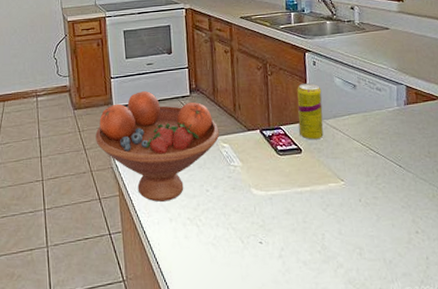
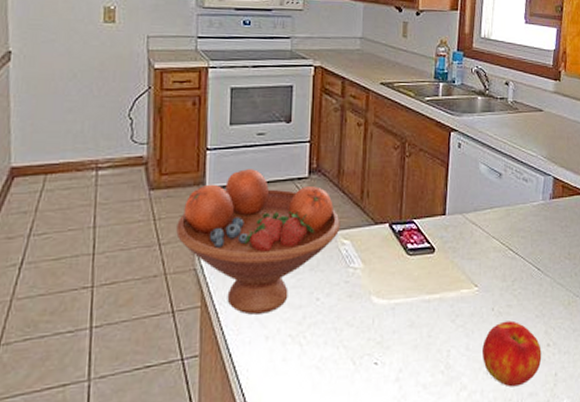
beverage can: present [297,83,324,140] -> none [434,169,464,237]
apple: none [354,210,412,267] -> present [482,320,542,387]

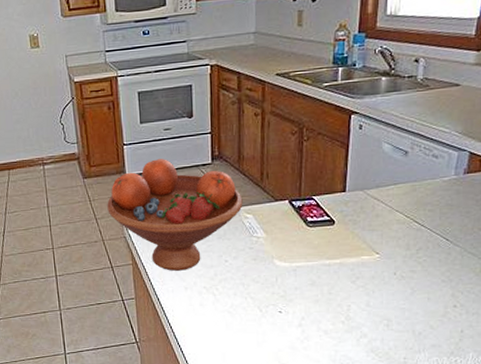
apple: present [482,320,542,387] -> none [383,284,447,339]

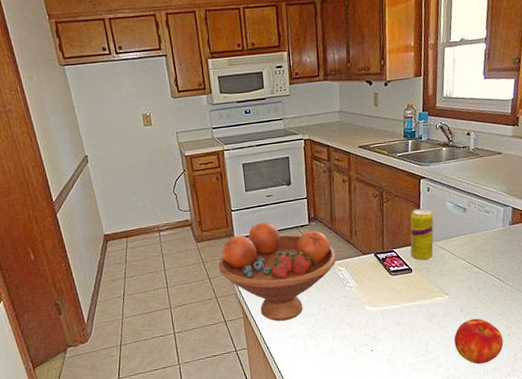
beverage can: none [334,150,366,211] -> present [410,208,434,261]
apple: none [383,284,447,339] -> present [454,318,504,364]

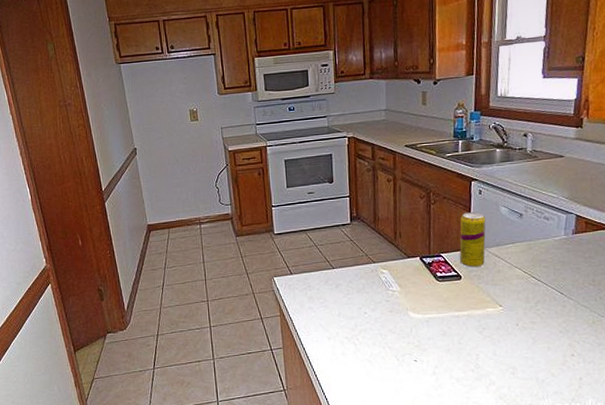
fruit bowl: present [218,222,337,322] -> none [257,219,379,322]
apple: present [454,318,504,364] -> none [508,334,566,386]

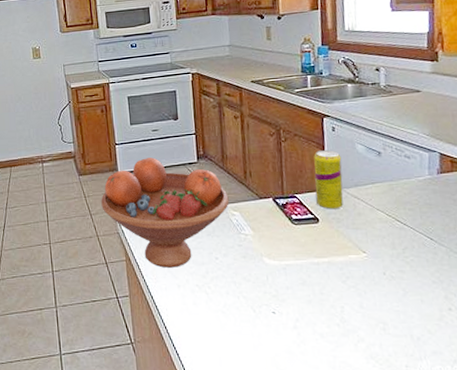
fruit bowl: none [257,219,379,322] -> present [101,157,229,268]

